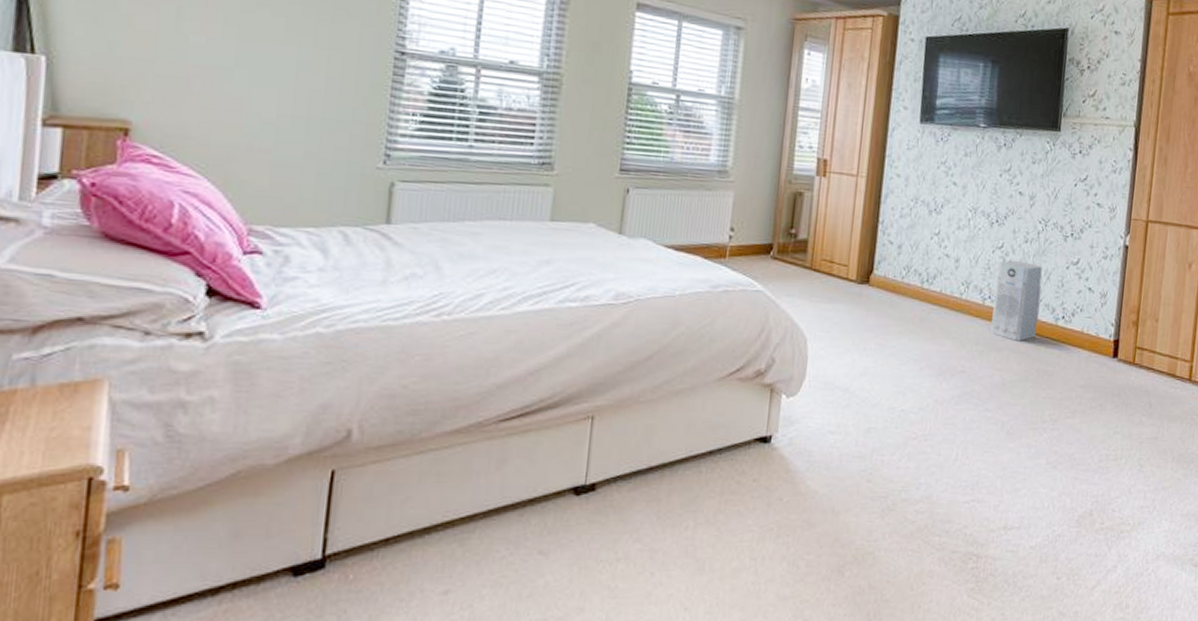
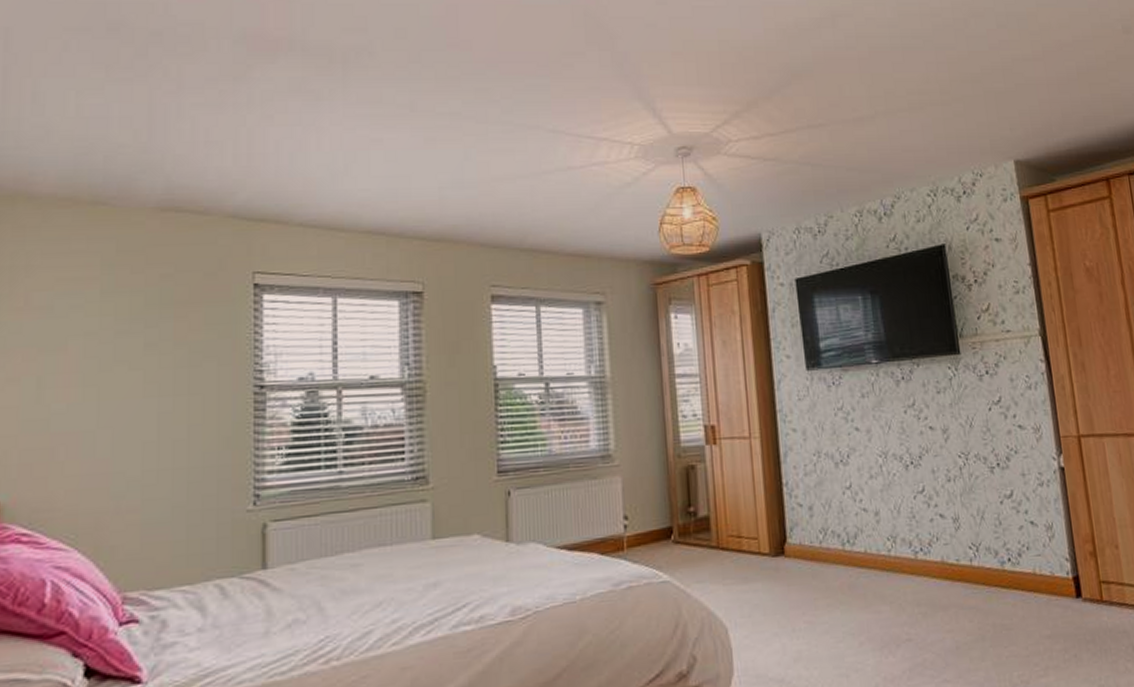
air purifier: present [990,260,1042,341] -> none [924,503,982,596]

